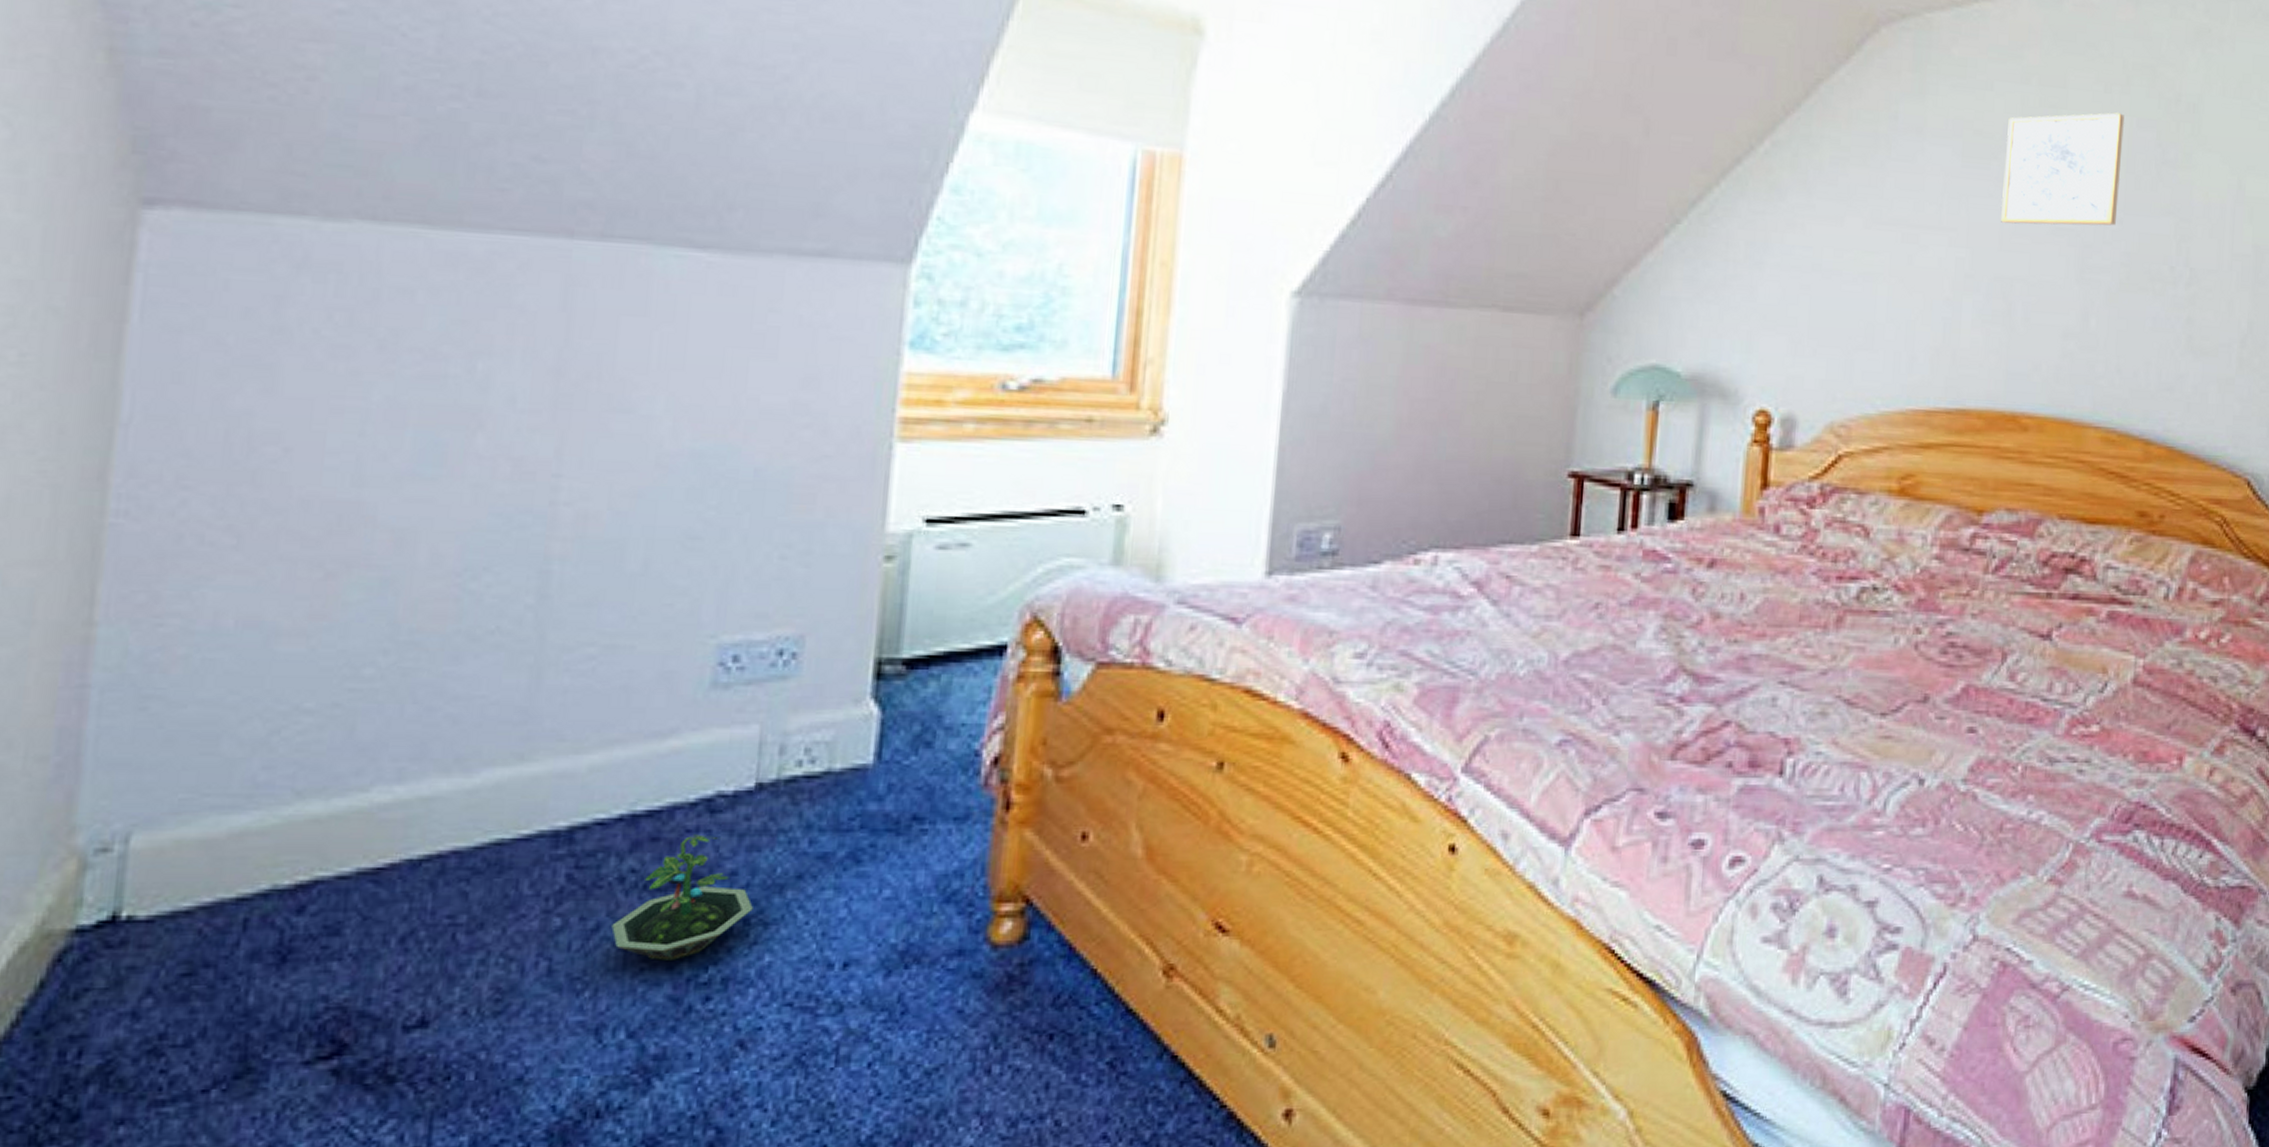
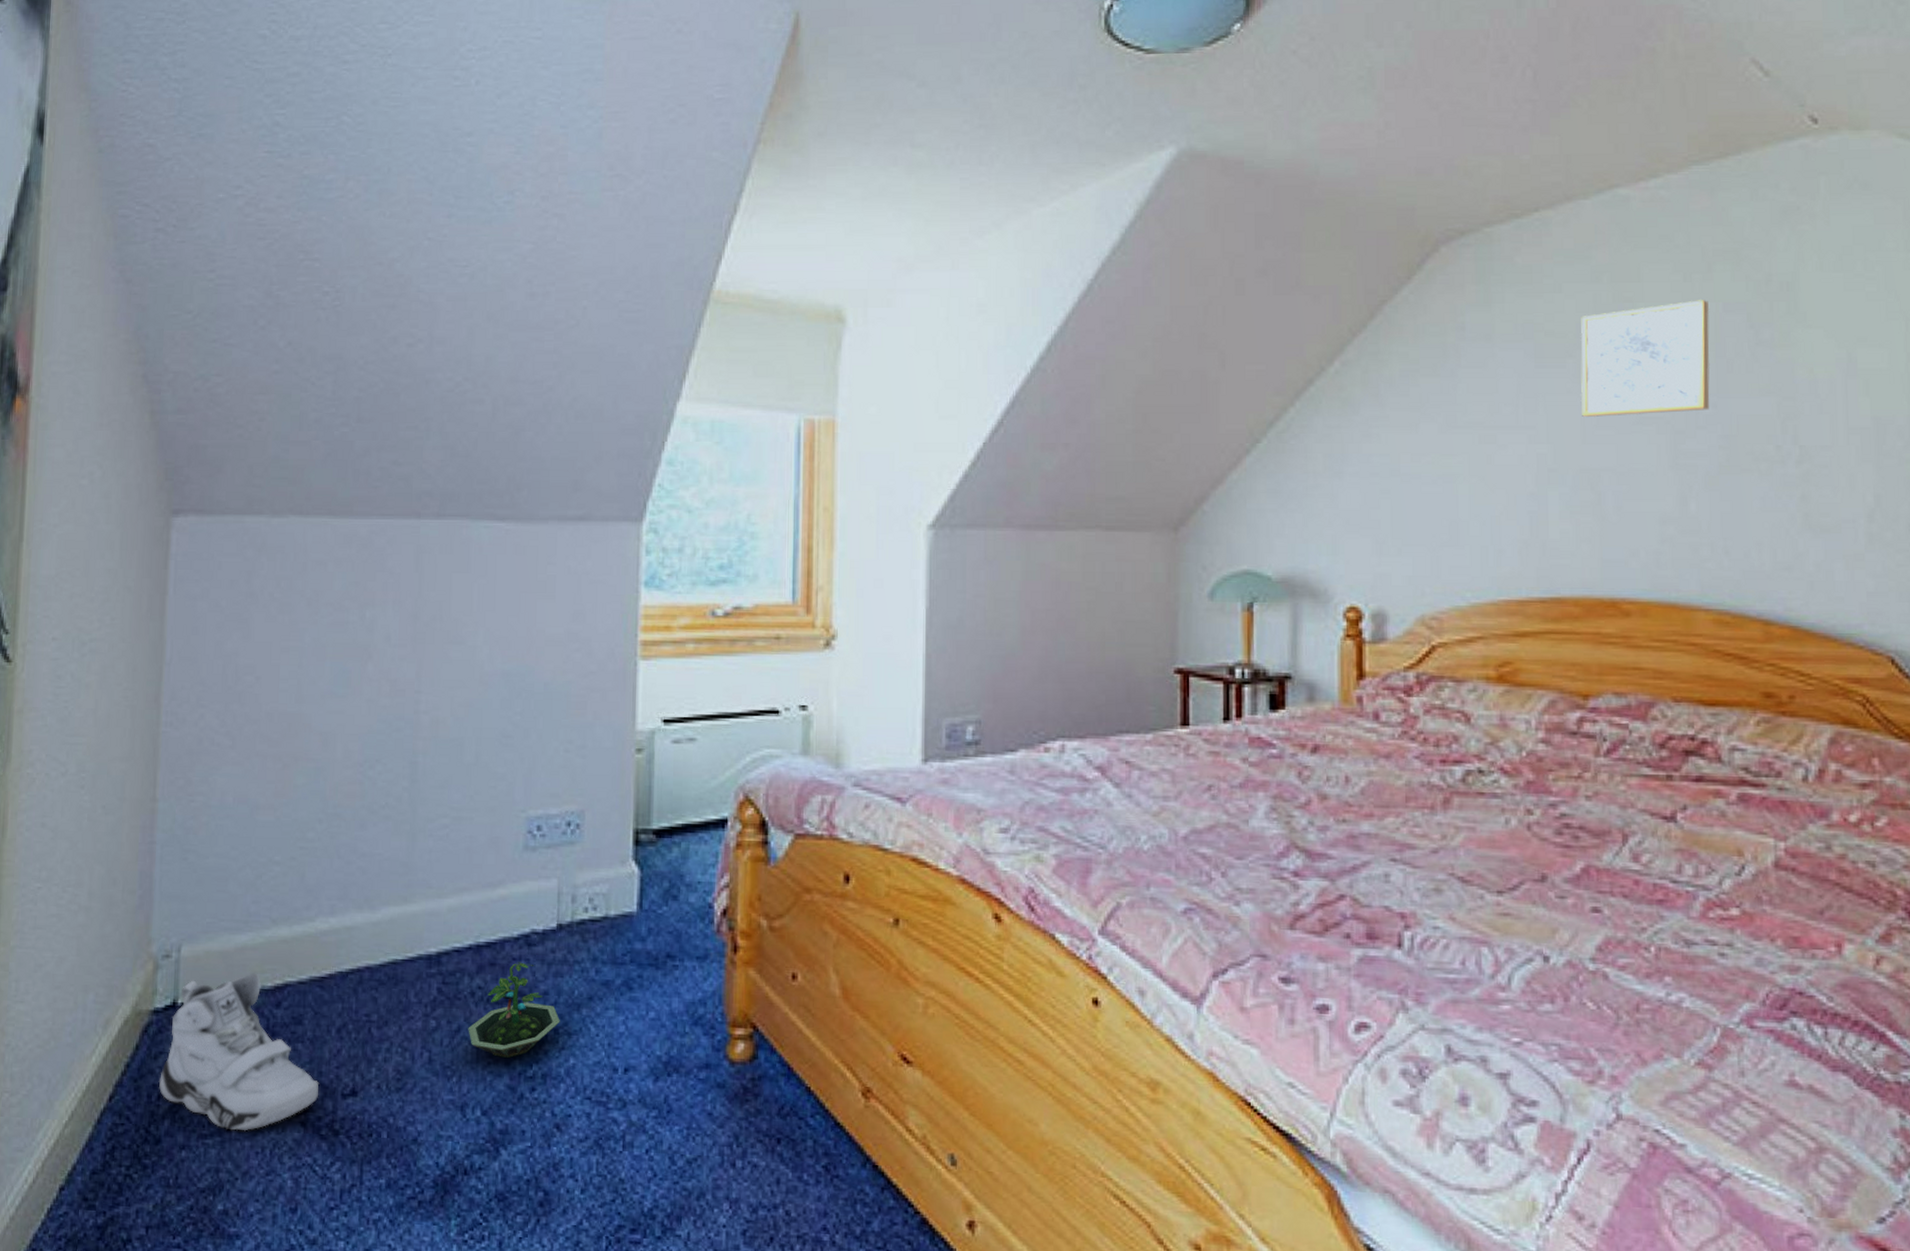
sneaker: none [80,867,366,1091] -> present [158,973,320,1131]

